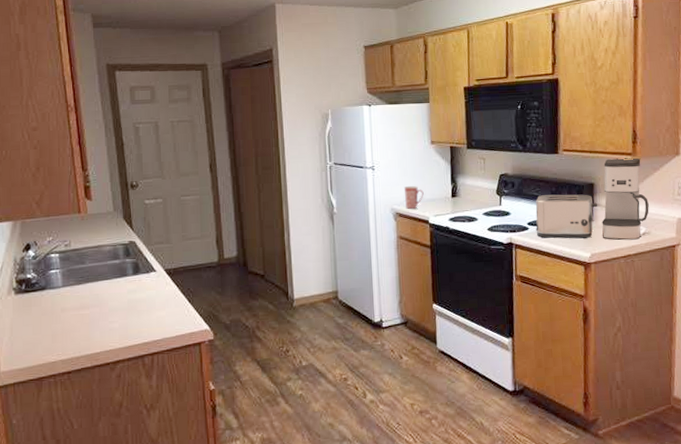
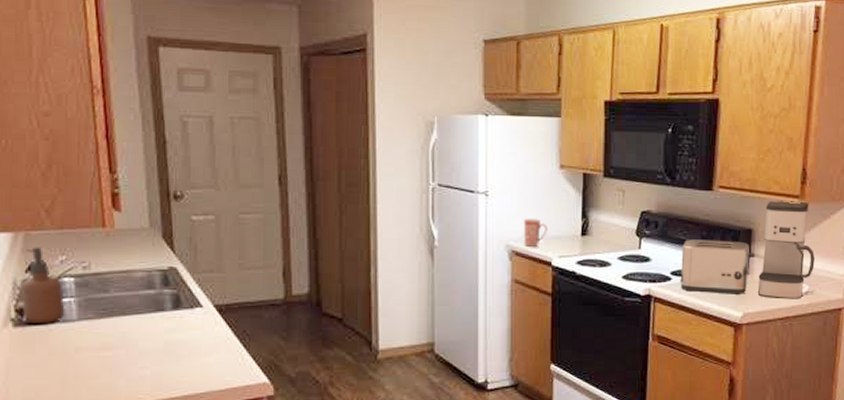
soap dispenser: none [19,231,53,292] -> present [20,247,65,325]

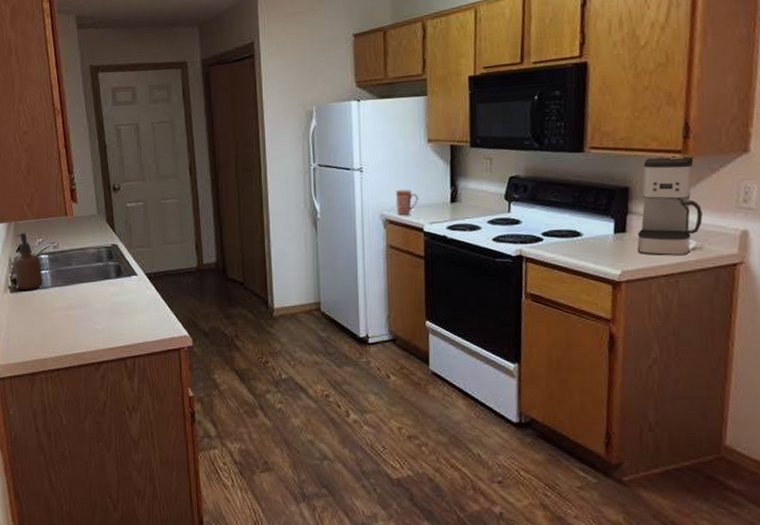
toaster: present [680,239,754,294] -> none [552,200,632,253]

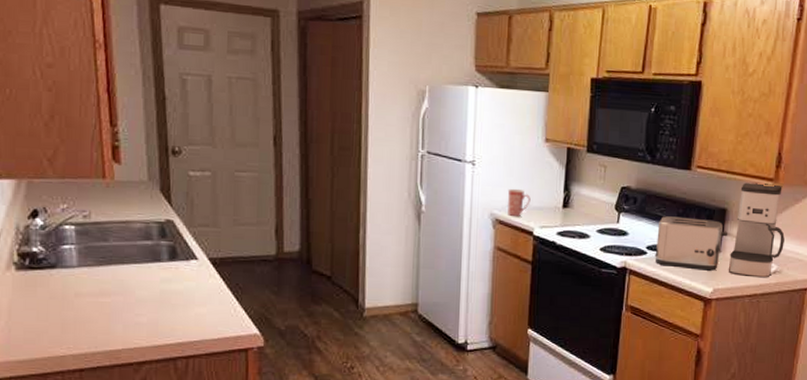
soap dispenser: present [14,232,43,291] -> none [23,194,66,269]
toaster: none [552,200,632,253] -> present [655,216,727,271]

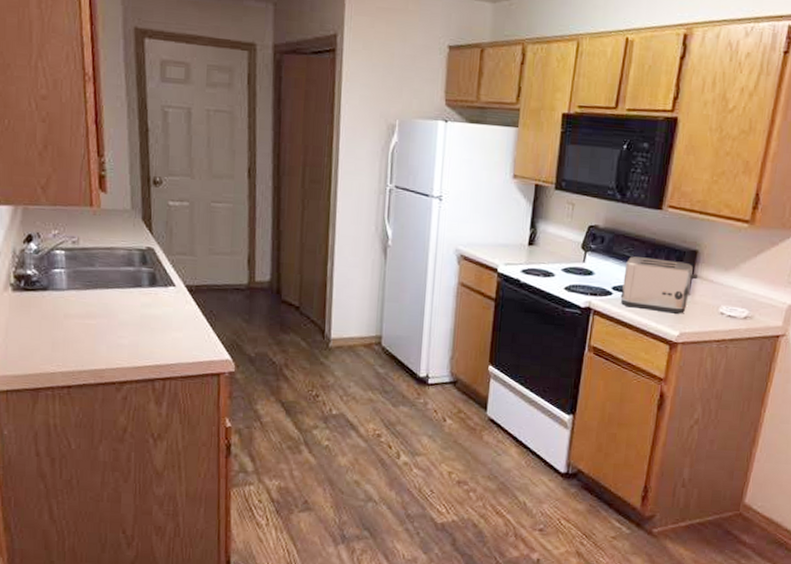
mug: present [507,188,531,216] -> none [473,224,496,253]
coffee maker: present [728,182,785,278] -> none [696,224,758,324]

